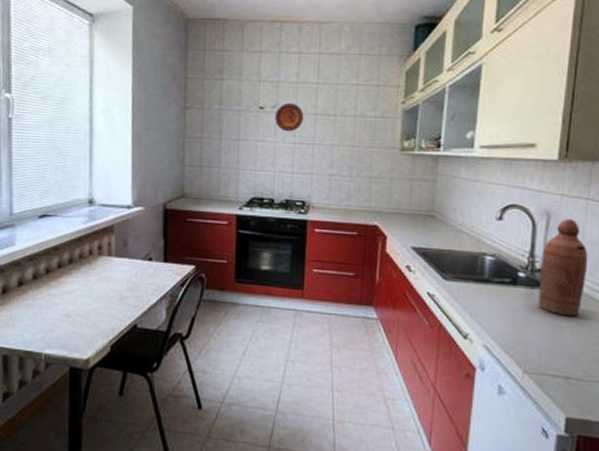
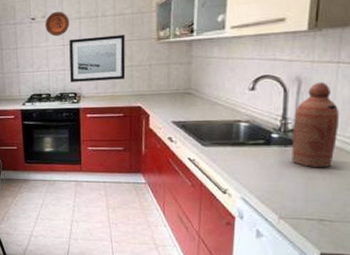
wall art: none [299,137,365,191] -> present [69,34,126,82]

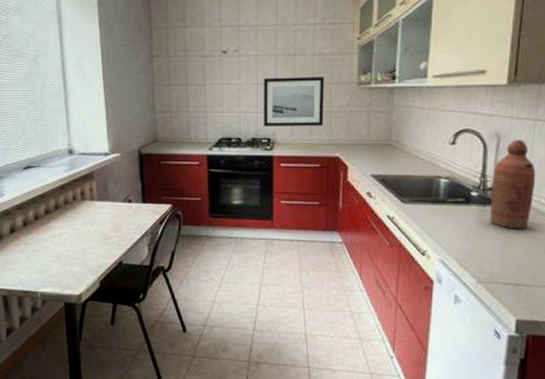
decorative plate: present [45,11,70,37] -> none [238,45,265,74]

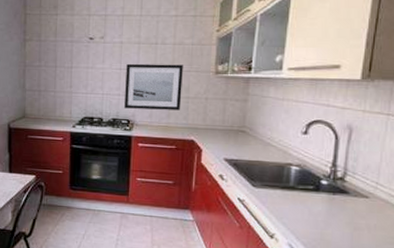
bottle: present [490,139,536,230] -> none [339,132,387,219]

